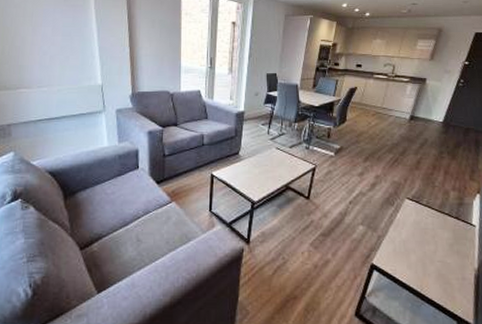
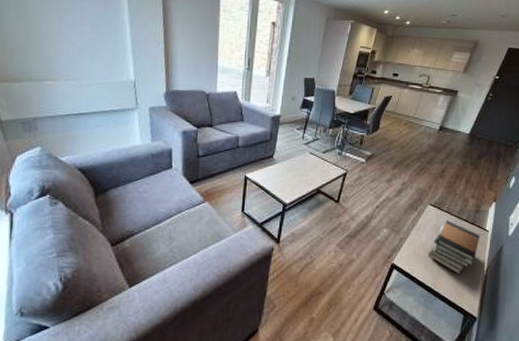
book stack: none [411,215,467,275] -> present [428,220,480,274]

